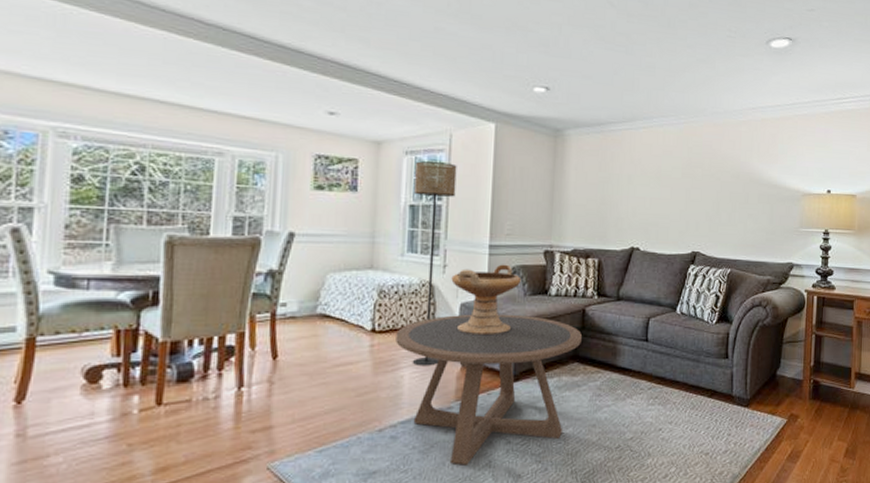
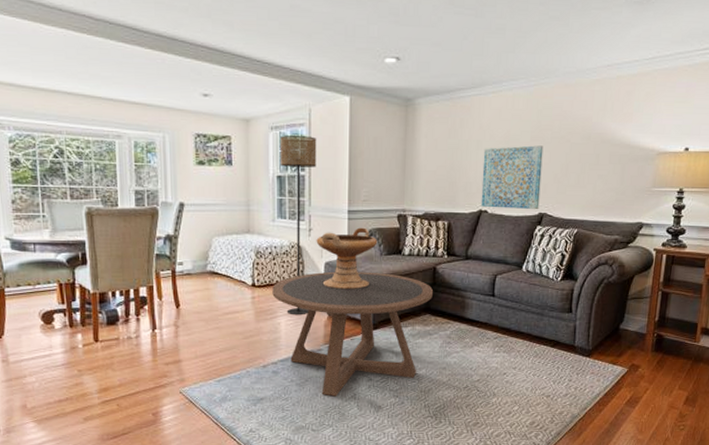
wall art: none [632,182,695,247] -> present [480,145,544,209]

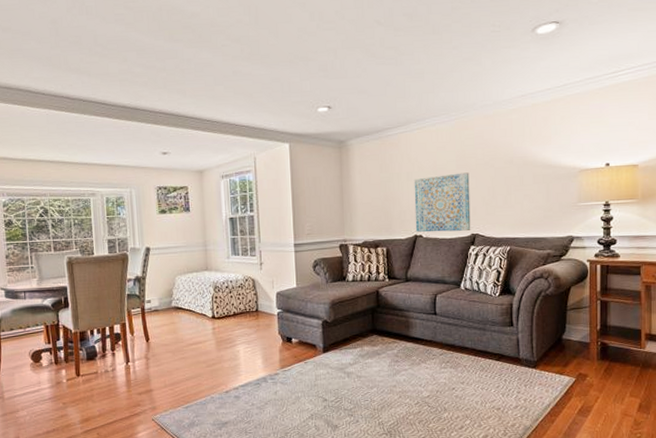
coffee table: present [272,271,433,397] -> none [230,298,378,418]
floor lamp: present [281,135,317,315] -> none [231,181,265,343]
decorative bowl: present [316,227,378,290] -> none [267,258,323,317]

